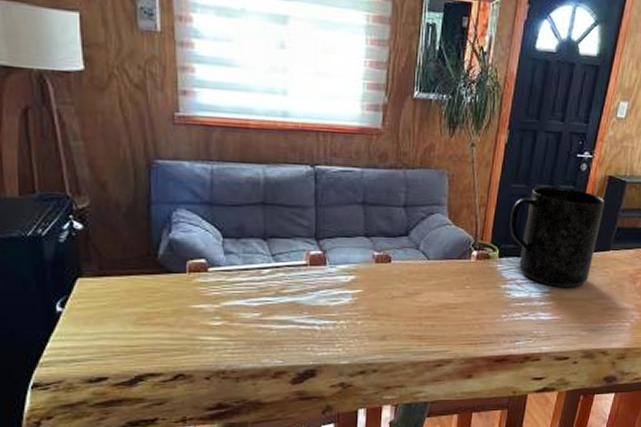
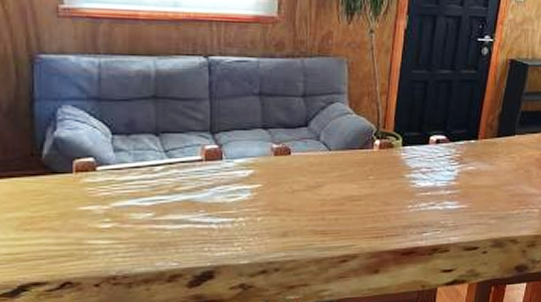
mug: present [510,186,606,287] -> none [412,71,509,174]

